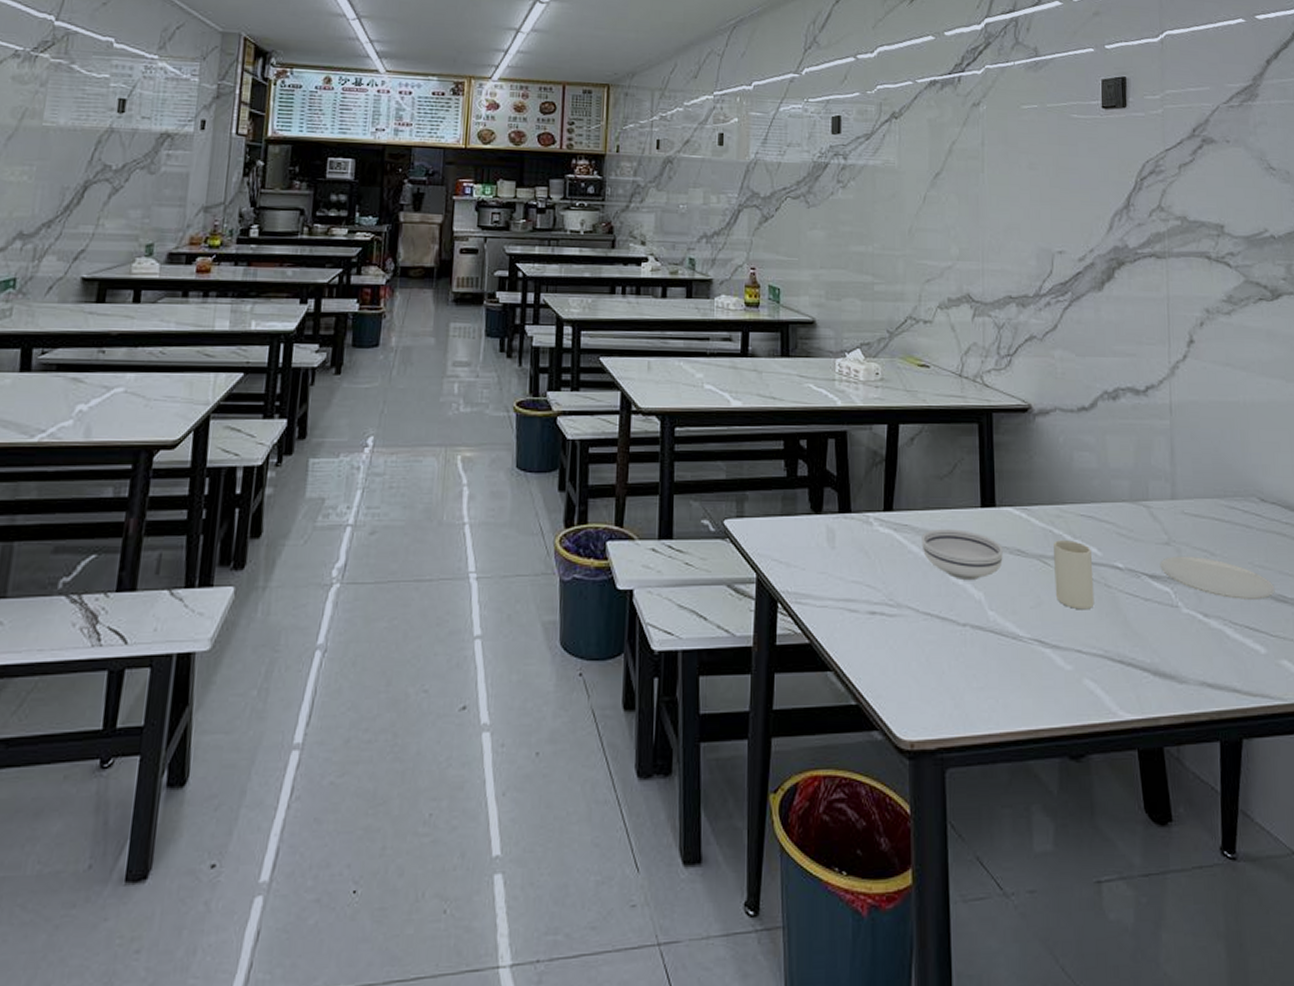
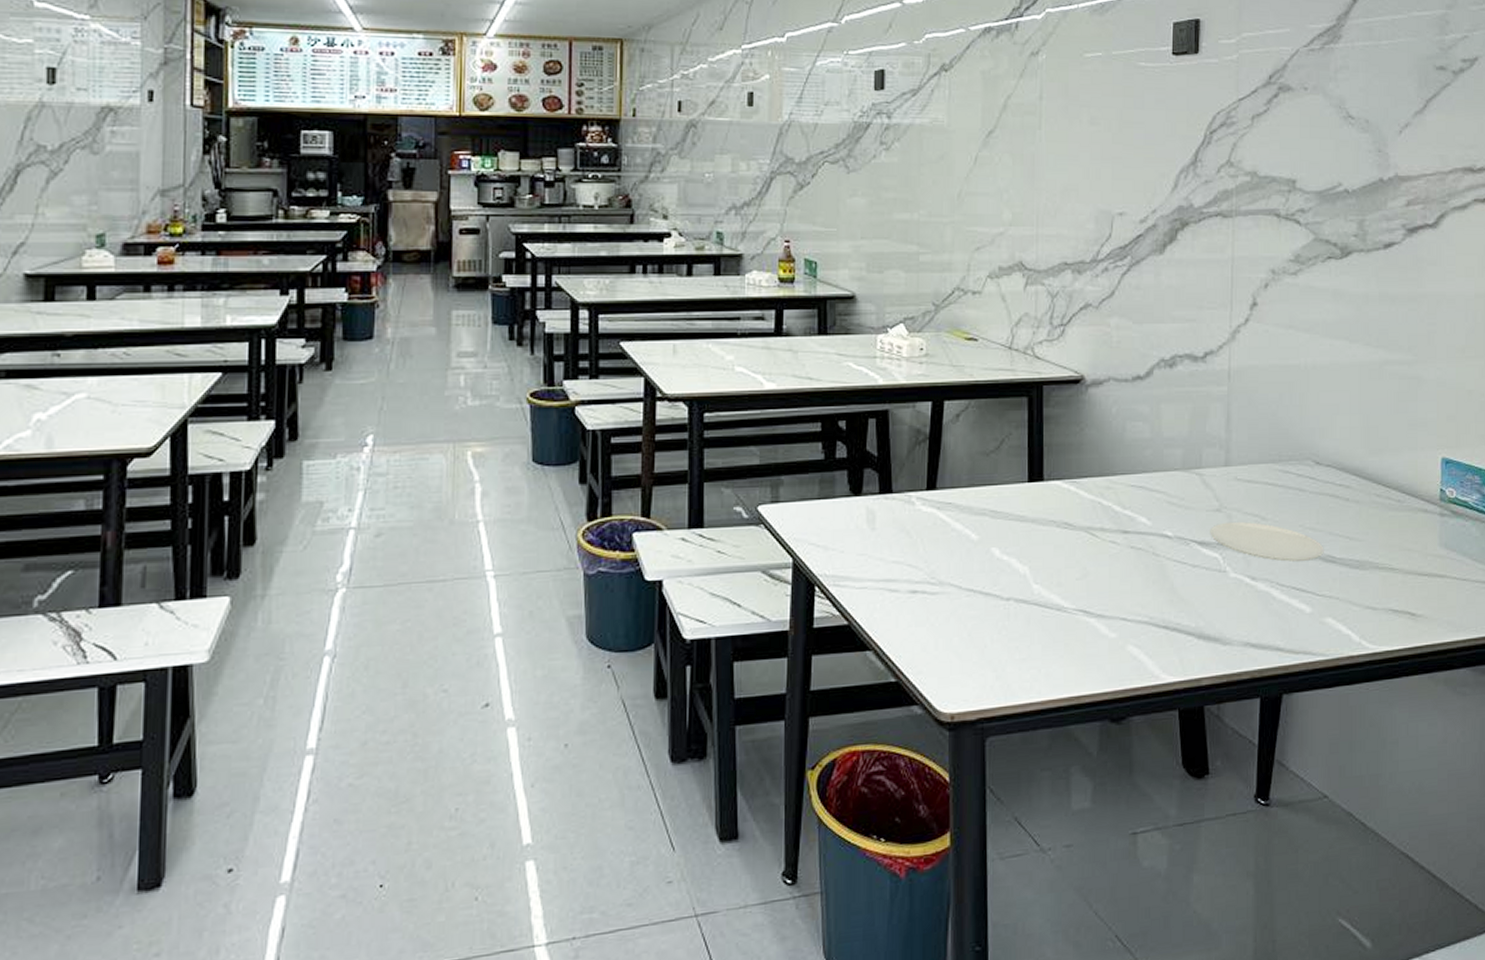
bowl: present [921,529,1003,579] -> none [966,505,1050,555]
cup: present [1054,540,1094,610] -> none [1102,511,1142,579]

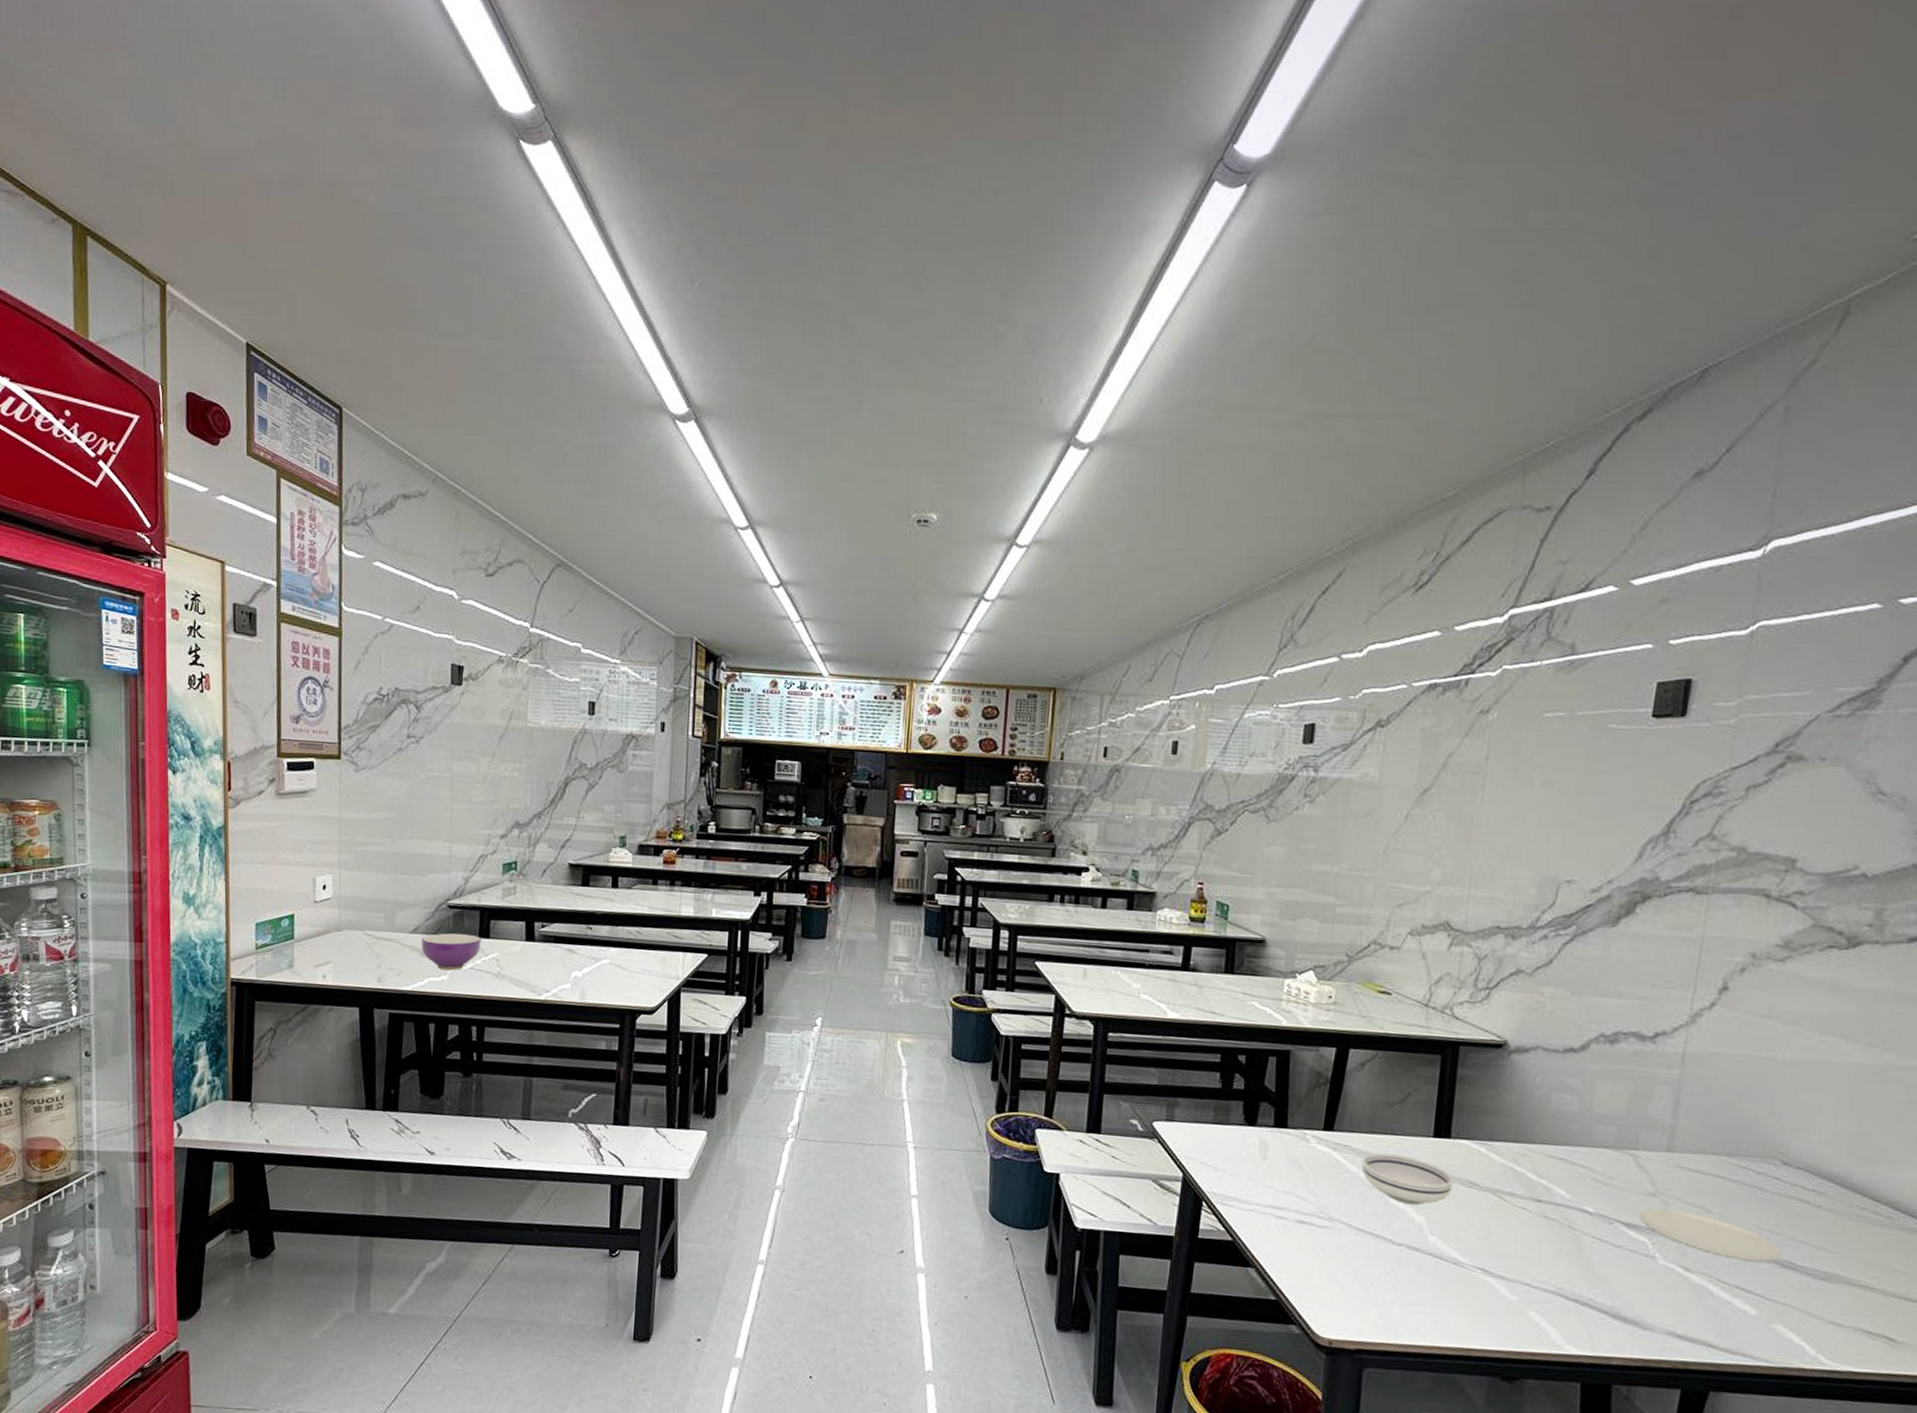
bowl: none [966,505,1050,555] -> present [1361,1152,1453,1205]

